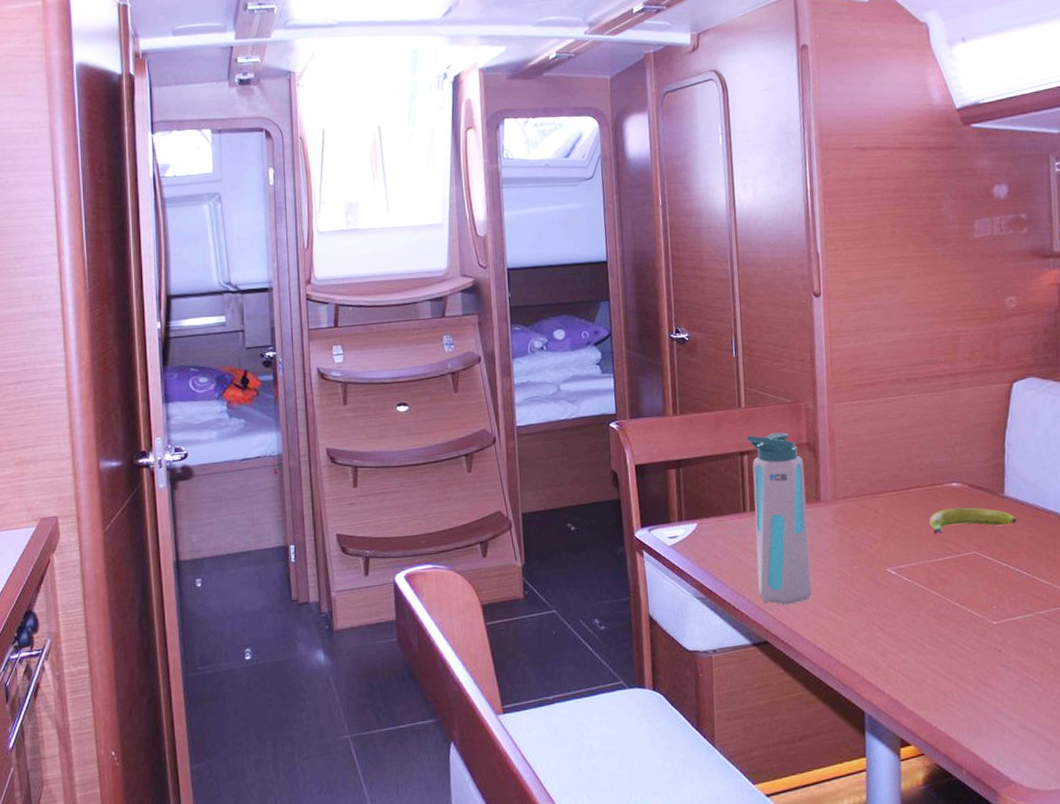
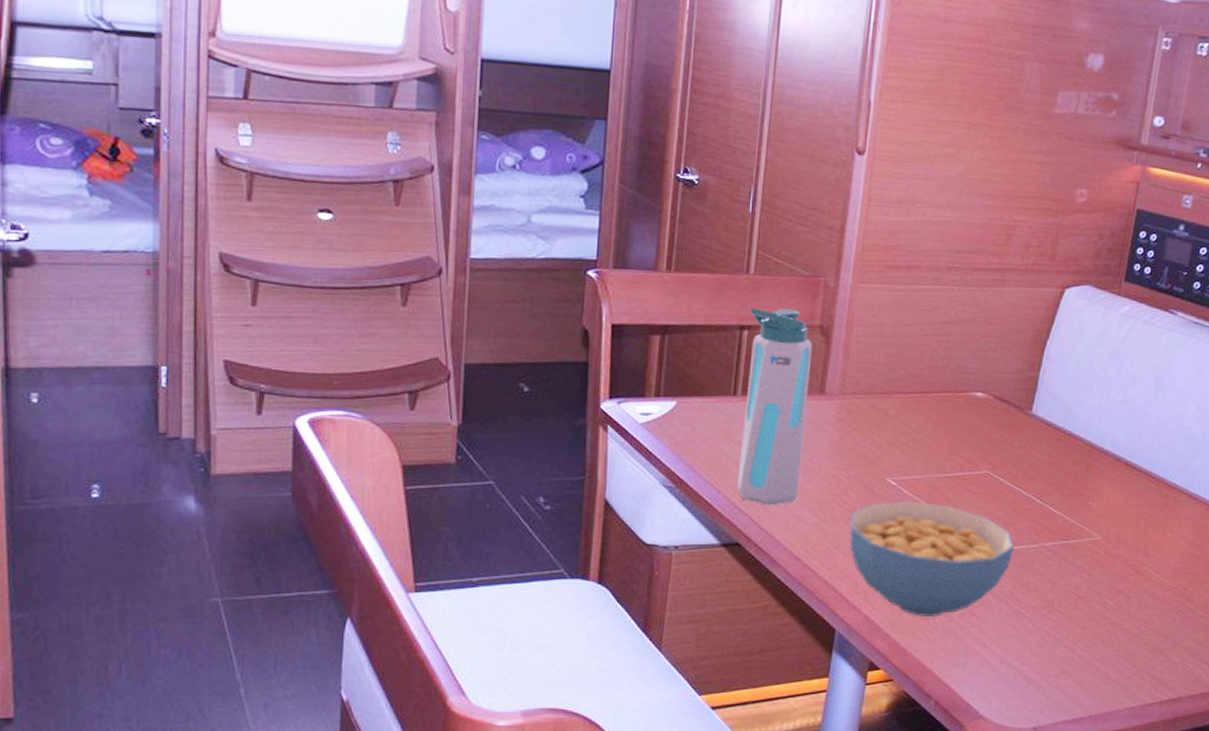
cereal bowl: none [861,586,1013,693] -> present [849,501,1014,618]
banana: present [930,507,1017,535] -> none [944,420,1040,448]

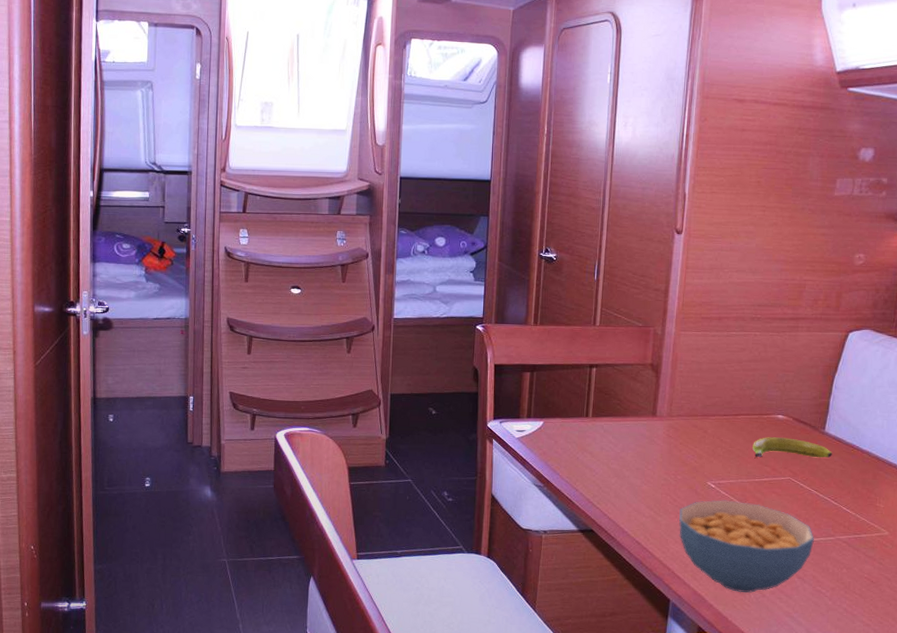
water bottle: present [737,307,813,506] -> none [590,351,646,502]
banana: none [944,420,1040,448] -> present [753,437,832,459]

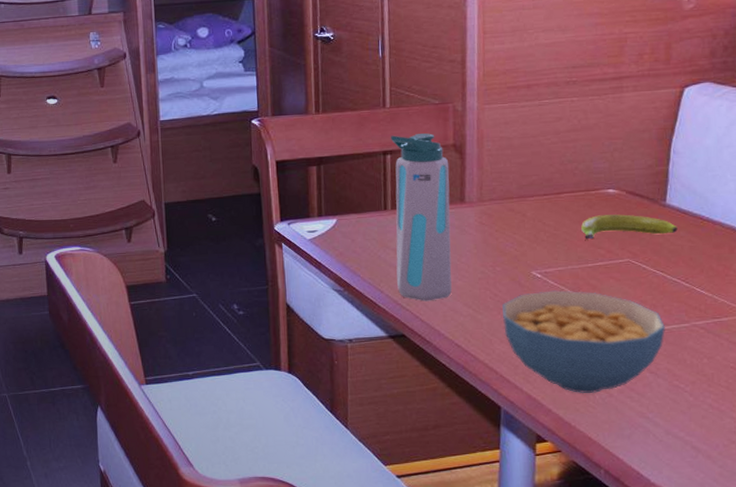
water bottle: none [590,351,646,502] -> present [390,133,452,302]

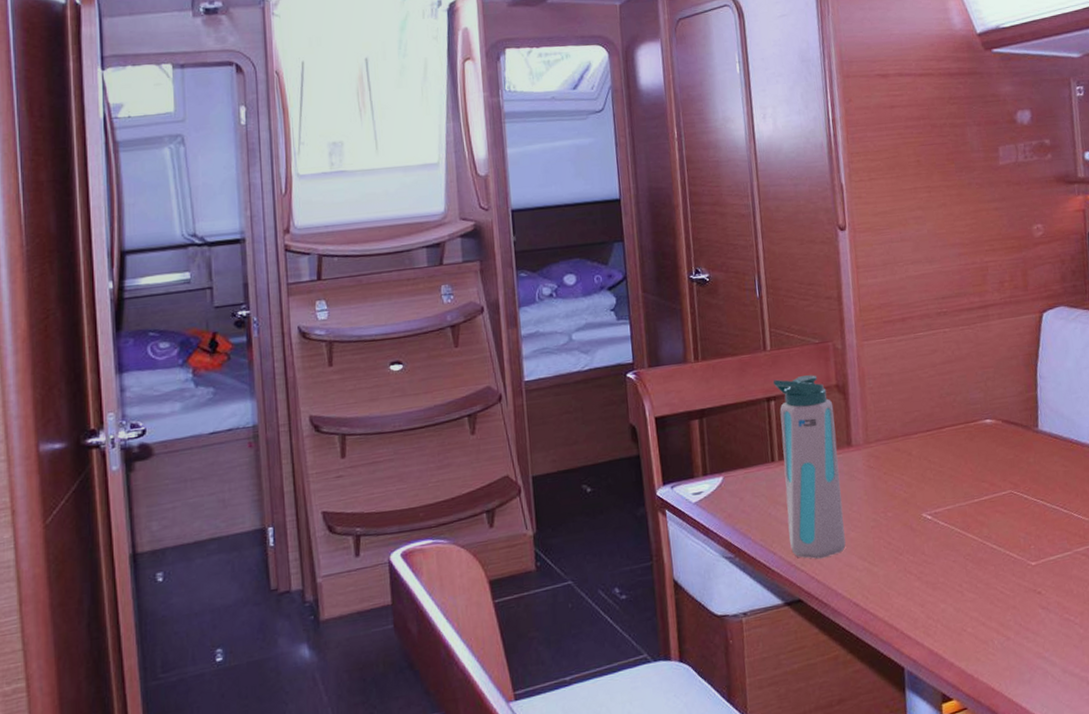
cereal bowl: present [502,290,665,394] -> none [897,529,1051,641]
banana: present [581,214,678,241] -> none [964,444,1052,475]

